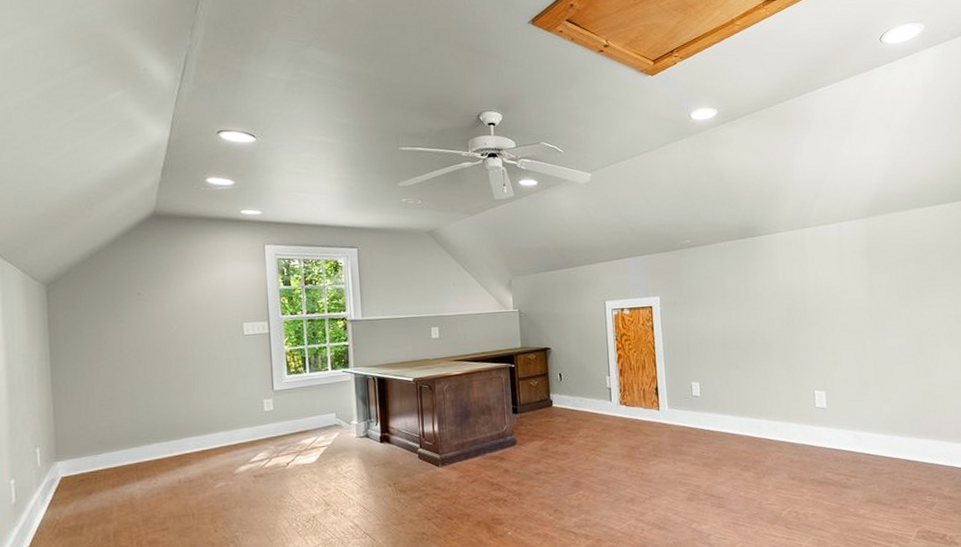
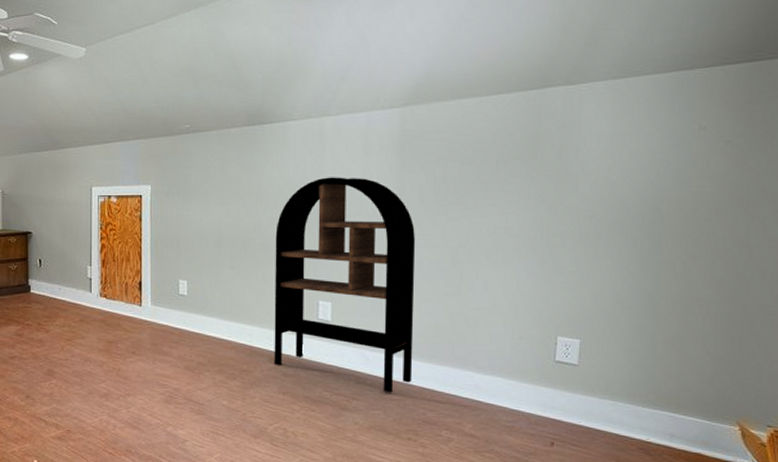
bookshelf: none [772,280,898,468] -> present [274,177,416,393]

